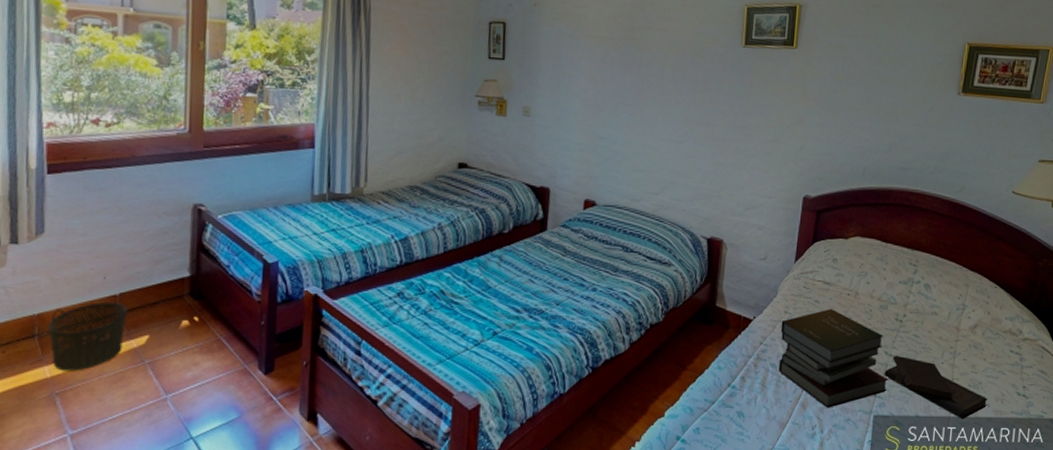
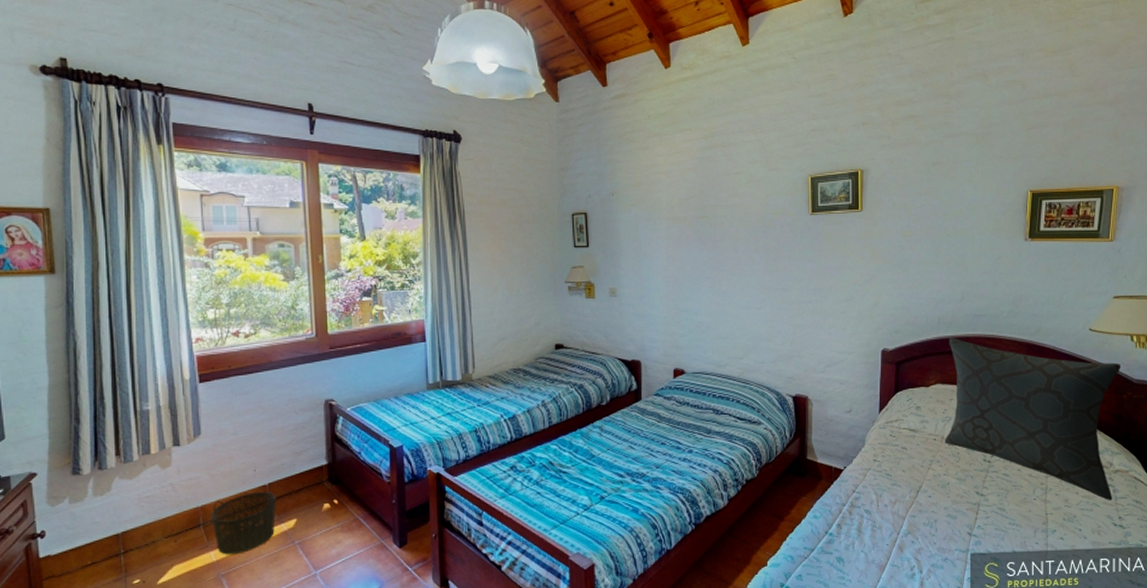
books: present [778,309,888,408] -> none [871,454,981,549]
pillow: none [858,190,1040,368] -> present [944,338,1121,500]
diary: present [884,355,988,420] -> none [978,494,1084,553]

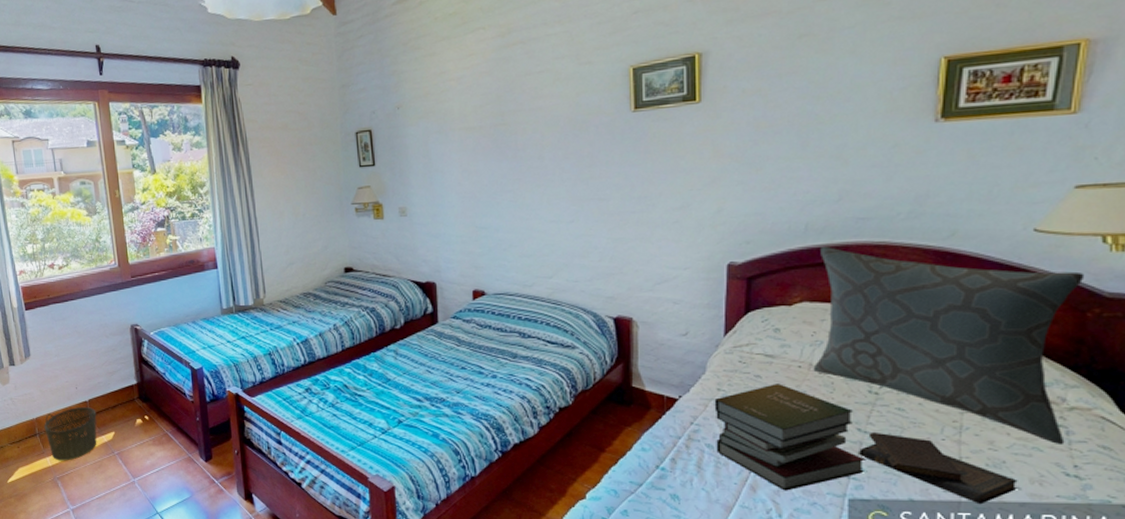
books: none [871,454,981,549] -> present [714,384,864,491]
diary: none [978,494,1084,553] -> present [859,431,1018,505]

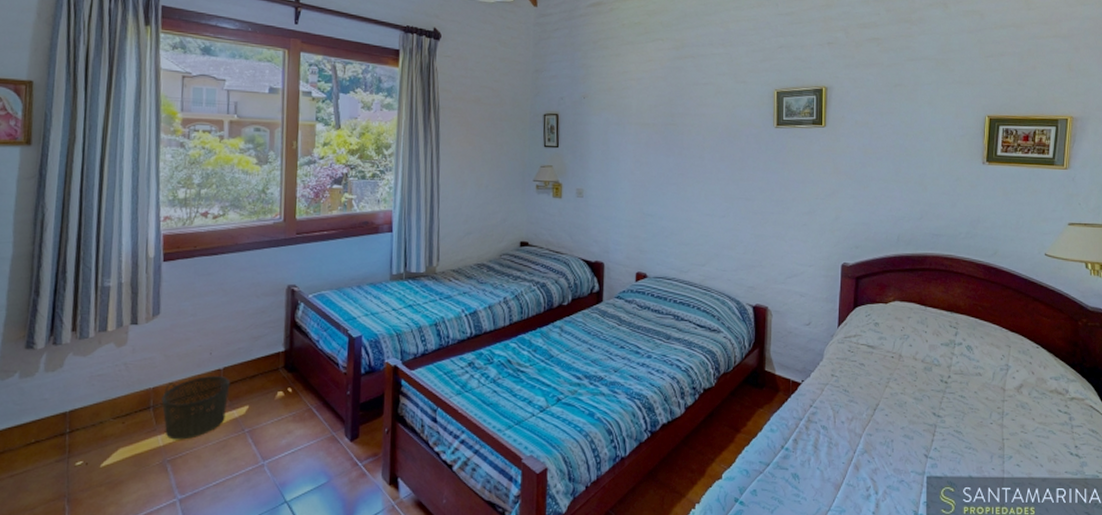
books: present [714,384,864,491] -> none [829,371,938,470]
pillow: present [813,247,1085,444] -> none [902,256,1077,428]
diary: present [859,431,1018,505] -> none [934,416,1040,480]

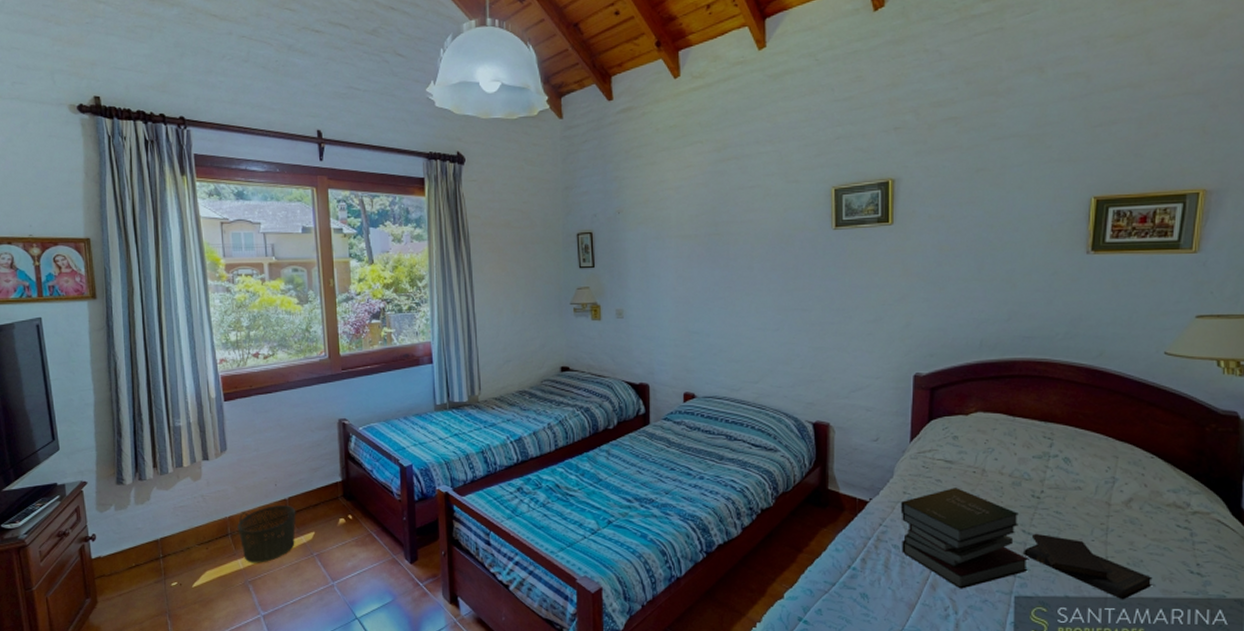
books: none [829,371,938,470] -> present [900,488,1028,589]
diary: none [934,416,1040,480] -> present [1024,533,1153,600]

